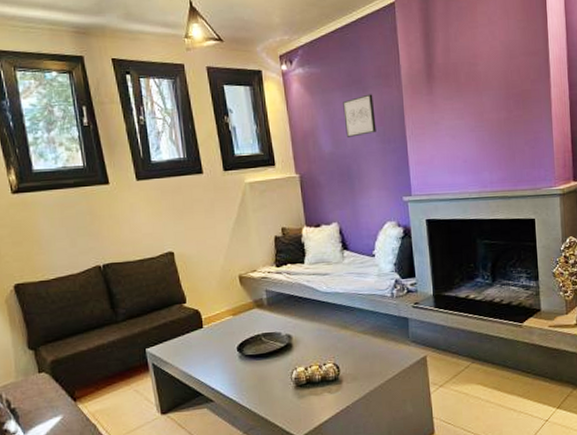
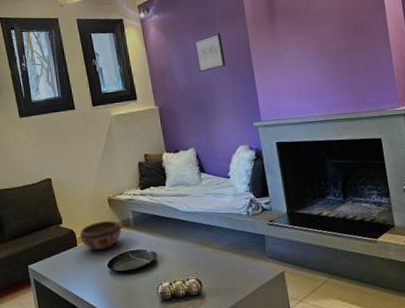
decorative bowl: none [206,300,253,333] -> present [79,220,121,251]

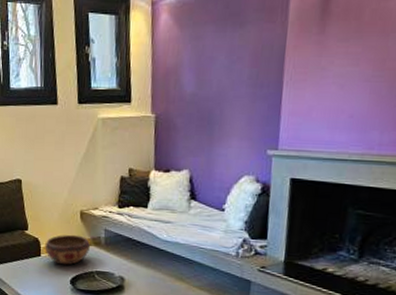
wall art: present [194,33,226,72] -> none [213,30,251,78]

